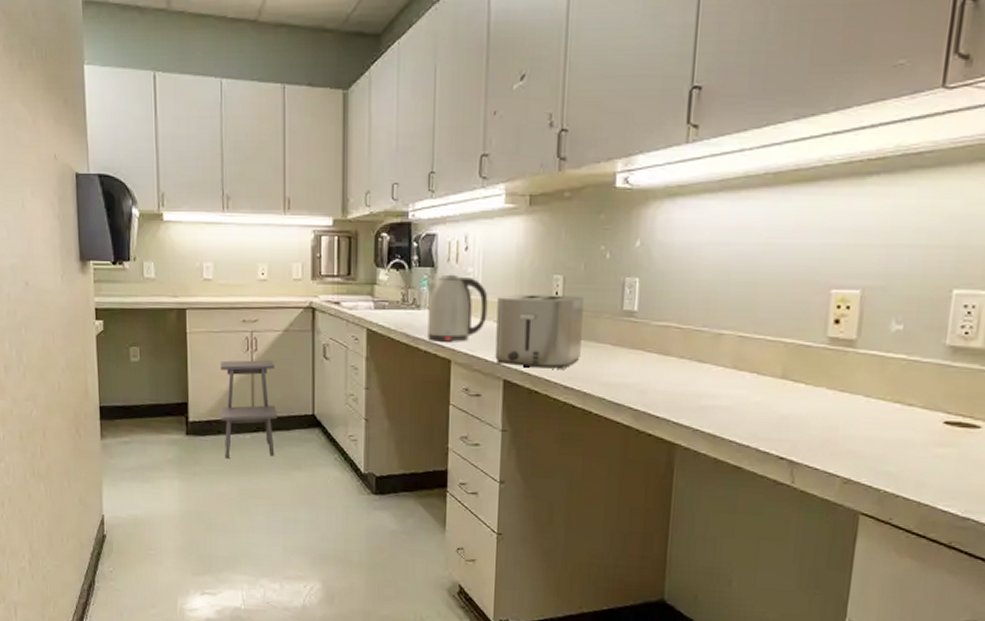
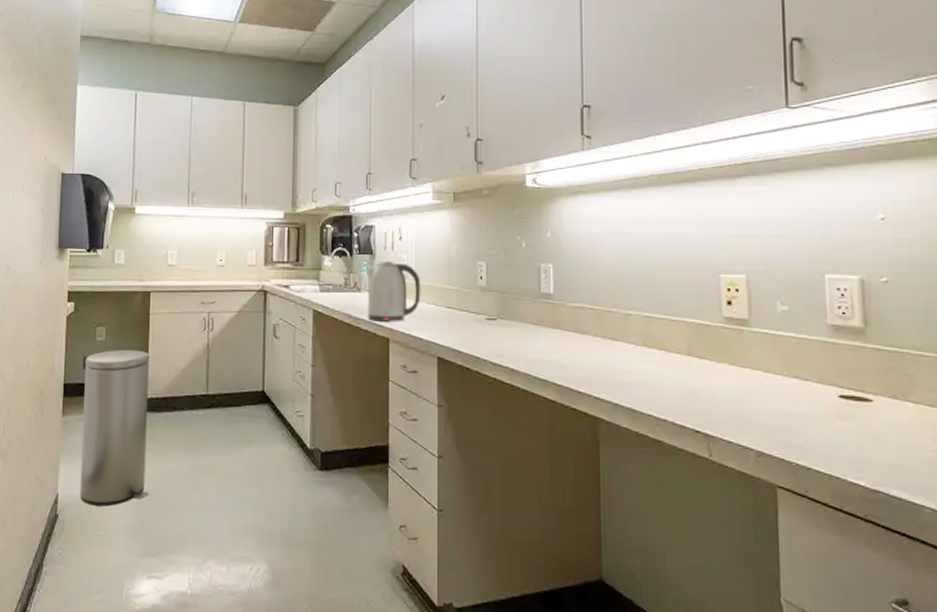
pedal bin: none [117,370,197,528] -> present [80,349,150,507]
step stool: present [219,360,278,459] -> none [176,339,230,435]
toaster: present [495,294,584,369] -> none [429,278,506,347]

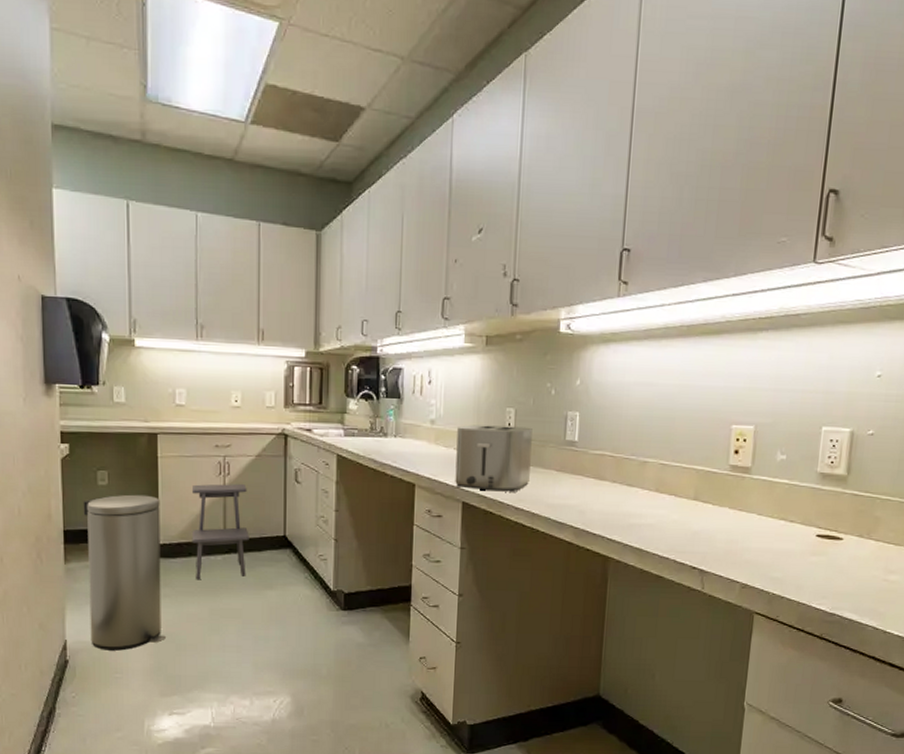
step stool: none [176,339,230,435] -> present [191,484,249,580]
kettle: present [367,261,421,322] -> none [394,405,449,468]
toaster: none [429,278,506,347] -> present [455,424,533,492]

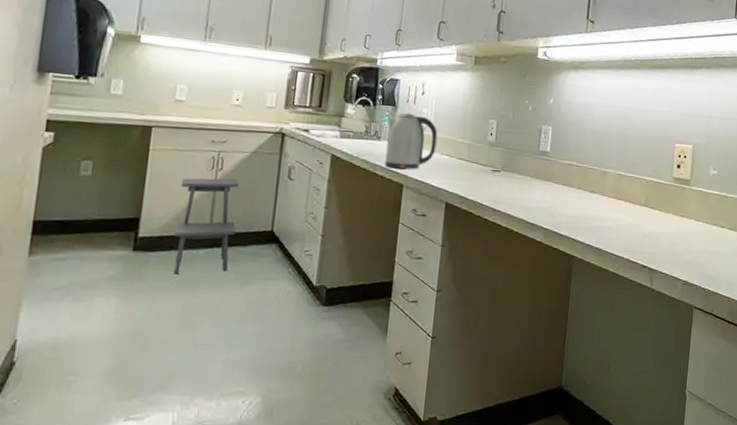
pedal bin: present [83,494,166,651] -> none [45,185,146,350]
kettle: none [394,405,449,468] -> present [384,113,438,170]
toaster: present [455,424,533,492] -> none [440,133,511,195]

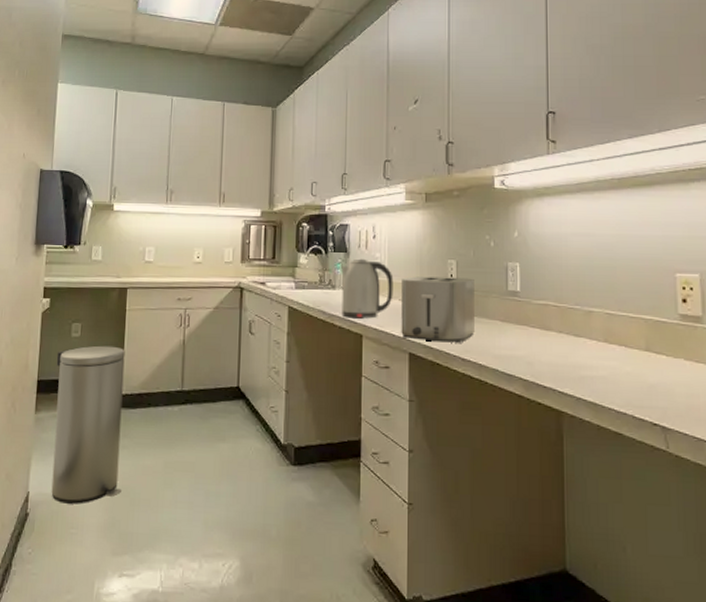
pedal bin: none [45,185,146,350] -> present [51,345,125,504]
step stool: present [174,178,239,275] -> none [151,335,205,432]
toaster: none [440,133,511,195] -> present [401,276,474,343]

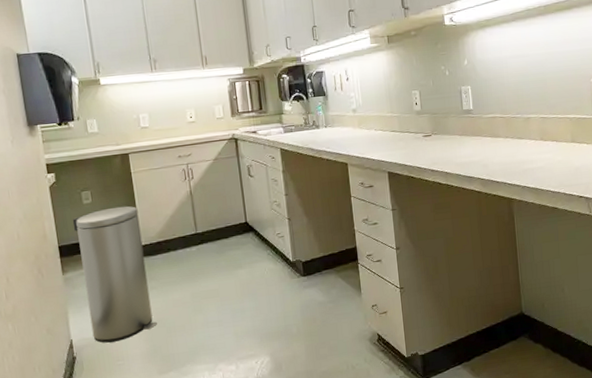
kettle: present [341,258,394,319] -> none [322,99,370,151]
toaster: present [401,276,474,343] -> none [375,103,439,162]

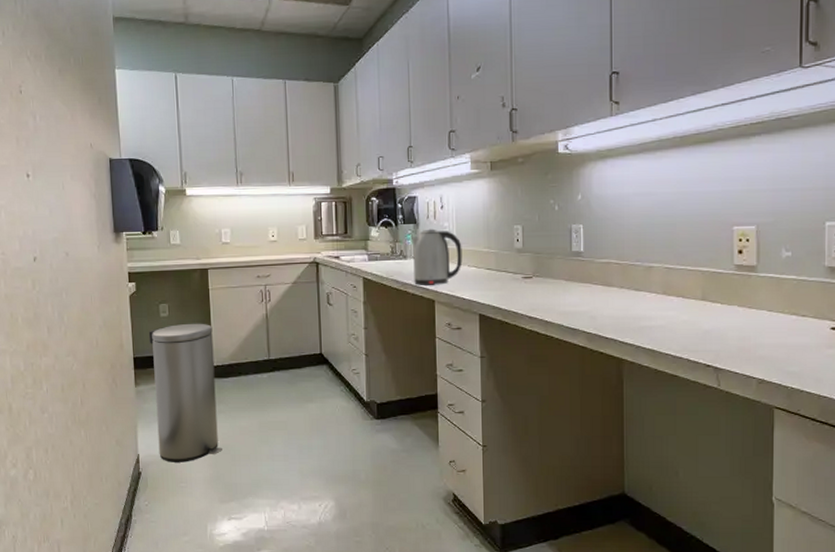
kettle: none [322,99,370,151] -> present [411,229,463,285]

